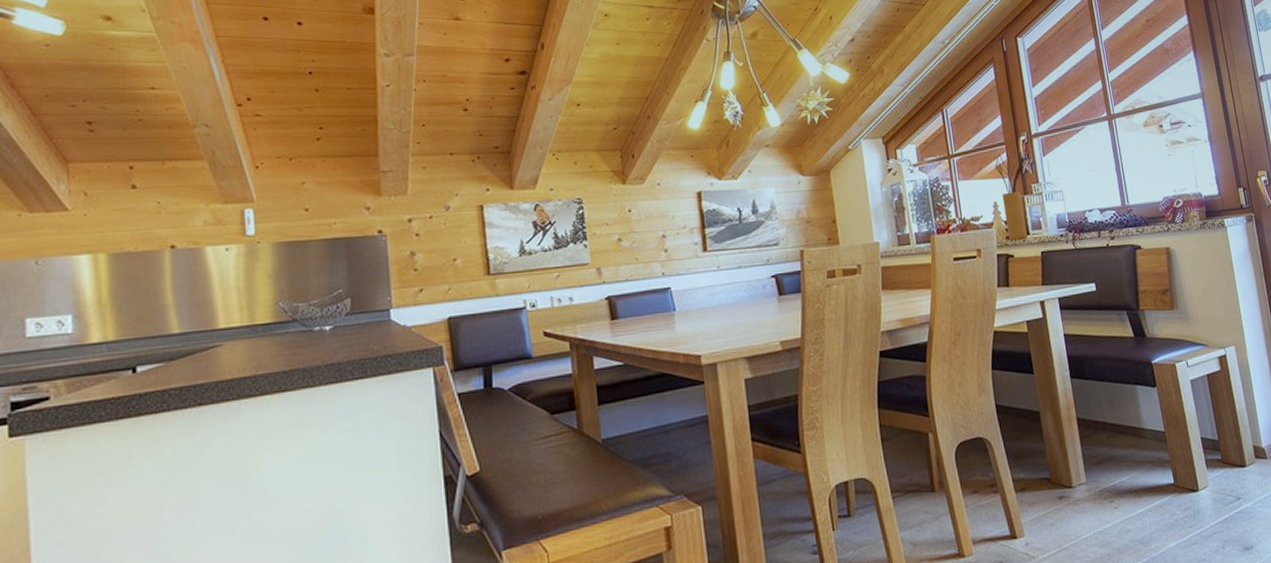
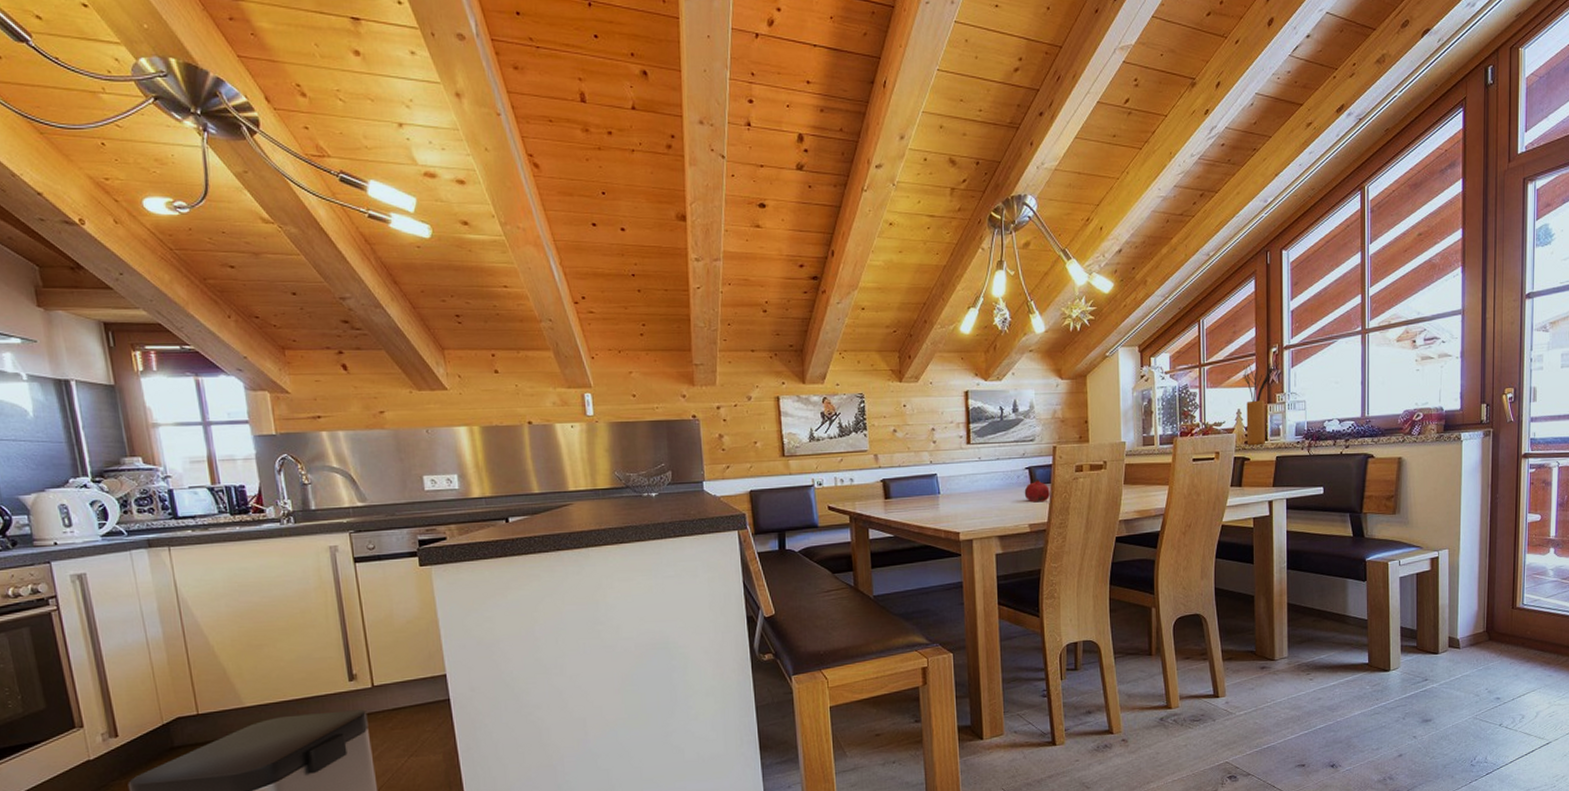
fruit: none [772,288,801,316] -> present [1024,479,1050,503]

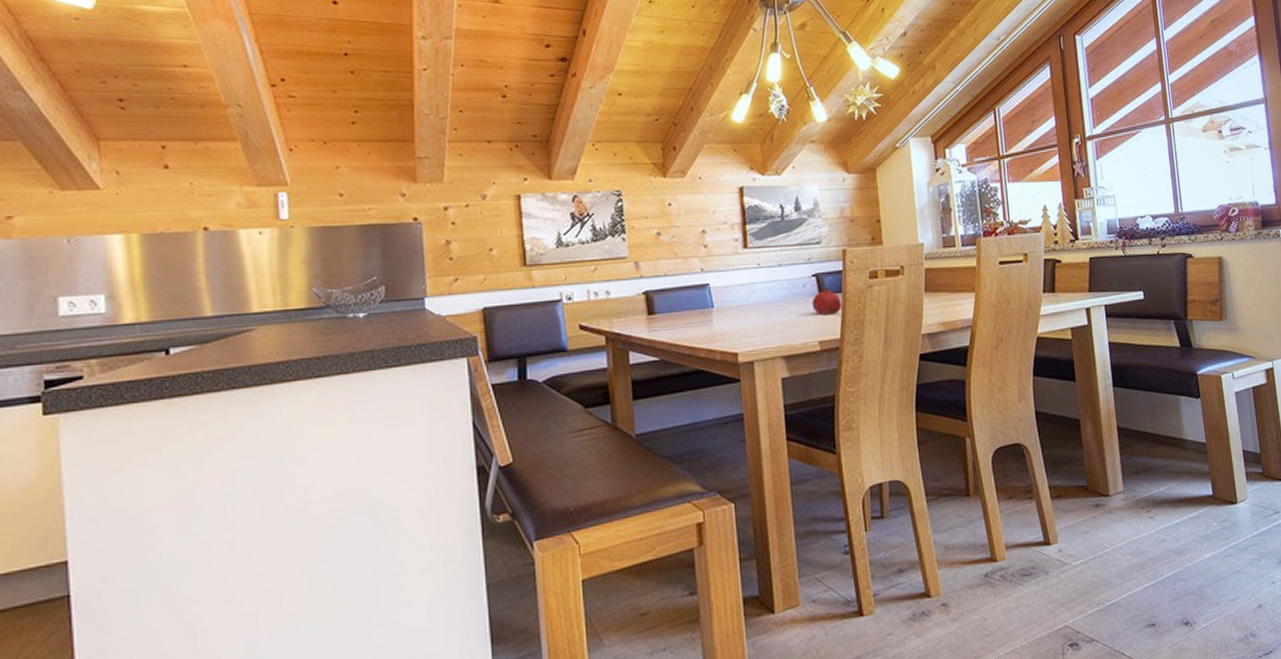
vase: present [1242,362,1279,446] -> none [1045,153,1084,246]

